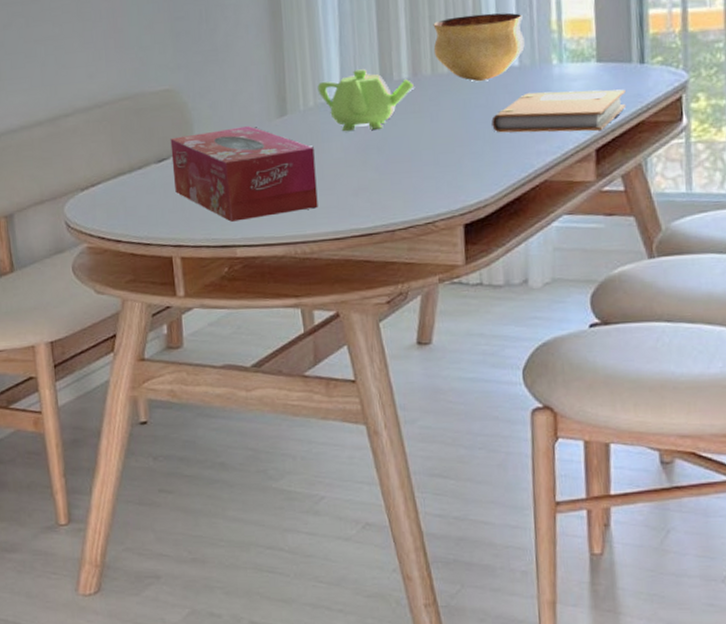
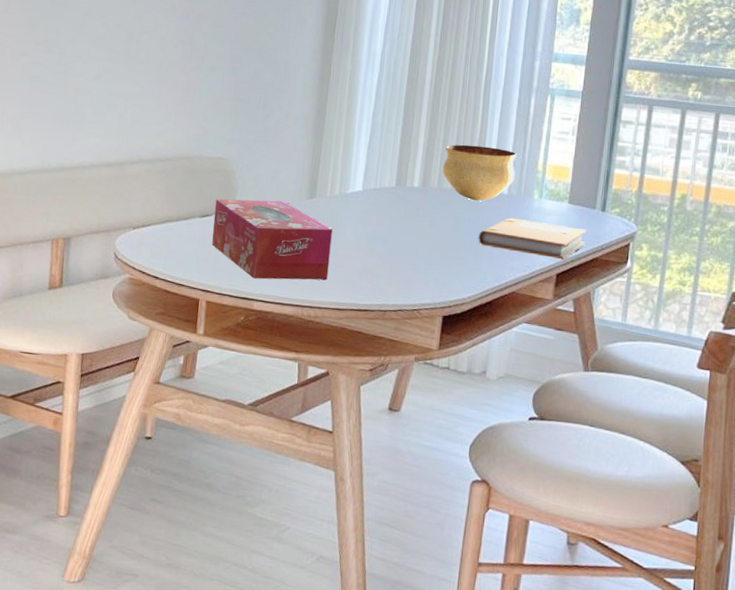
teapot: present [317,69,414,132] -> none [344,172,422,224]

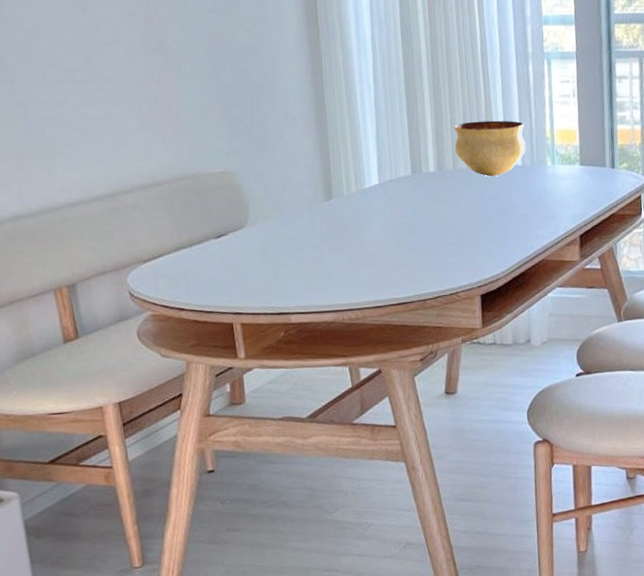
tissue box: present [212,198,333,280] -> none [227,208,362,292]
notebook: present [478,217,587,260] -> none [501,187,602,221]

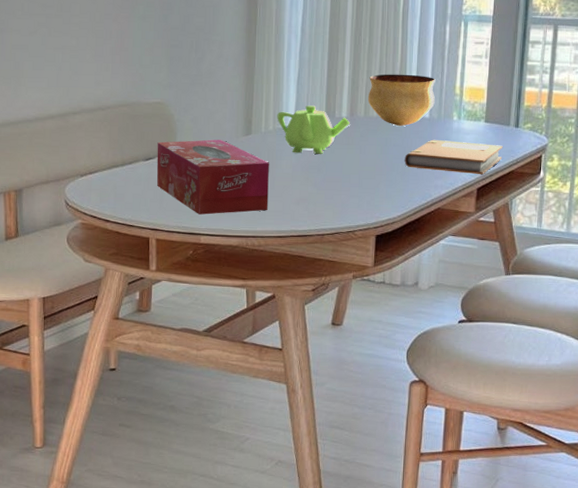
tissue box: none [227,208,362,292] -> present [157,139,269,215]
teapot: none [358,162,439,215] -> present [277,105,350,154]
notebook: none [501,187,602,221] -> present [404,139,503,175]

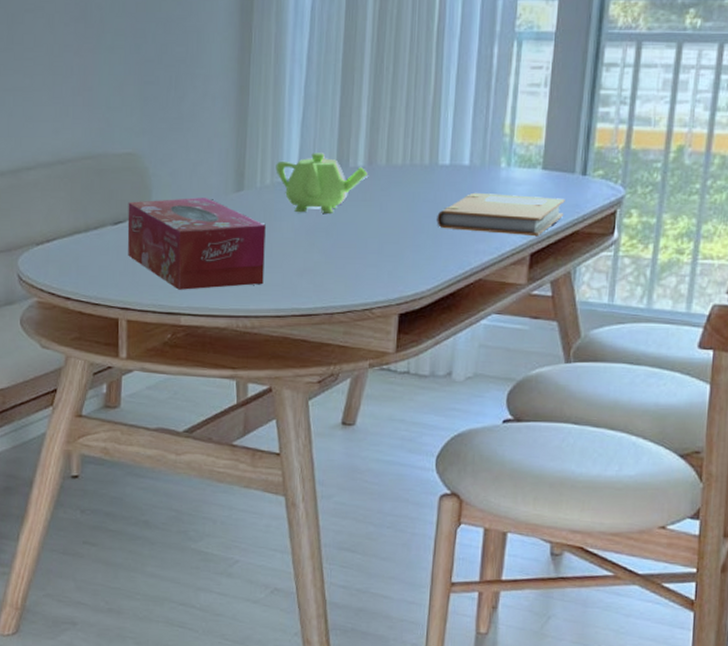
bowl: present [367,74,435,126] -> none [390,110,478,176]

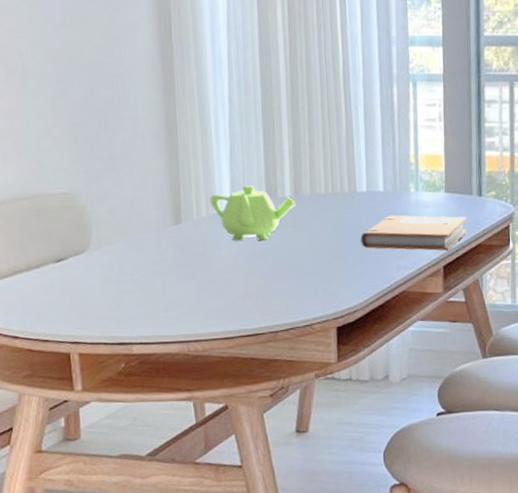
tissue box: present [127,198,266,290] -> none [68,232,210,321]

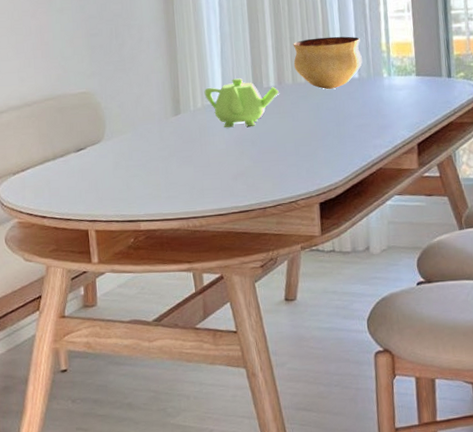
bowl: none [312,144,388,202] -> present [293,36,362,89]
notebook: present [360,215,468,251] -> none [339,97,439,130]

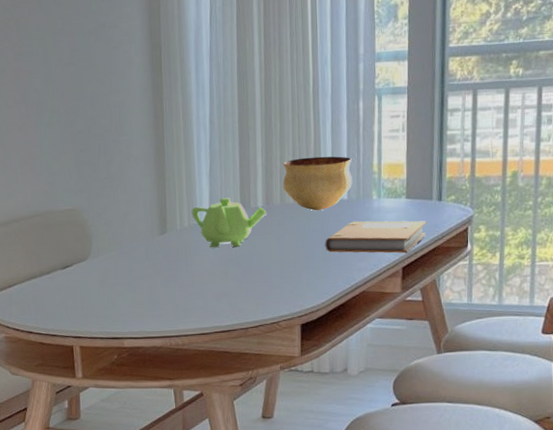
notebook: none [339,97,439,130] -> present [325,220,427,253]

